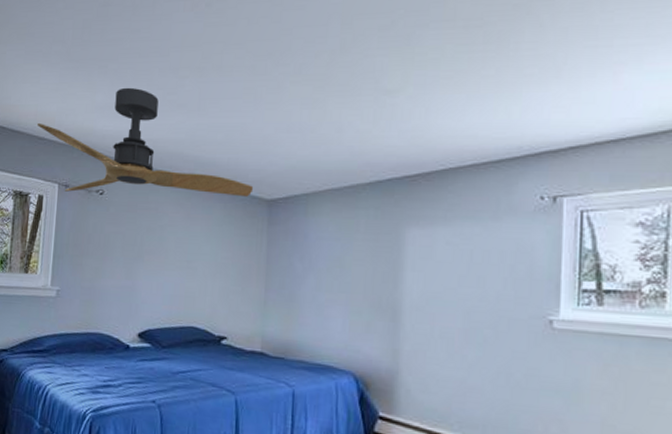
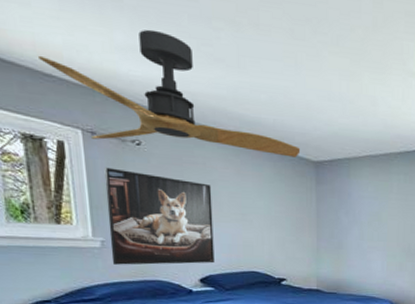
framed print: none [62,217,161,316] -> present [104,167,215,265]

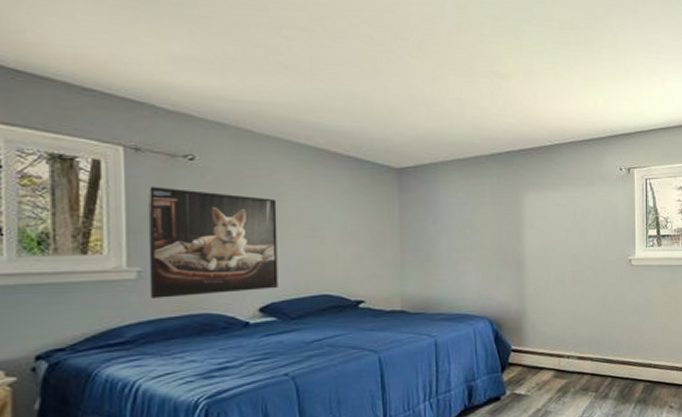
ceiling fan: present [39,29,301,158] -> none [79,39,381,165]

